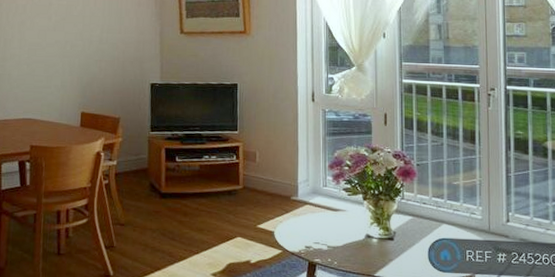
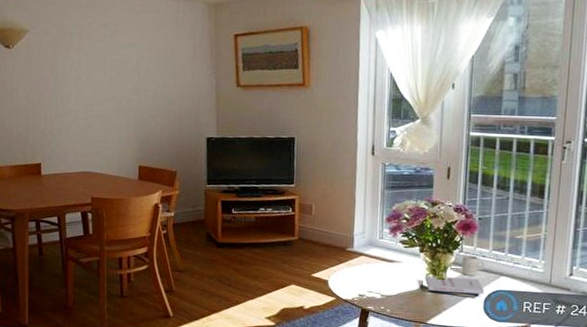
books: none [370,224,427,248] -> present [425,275,484,299]
mug: none [404,202,426,224] -> present [461,255,485,276]

